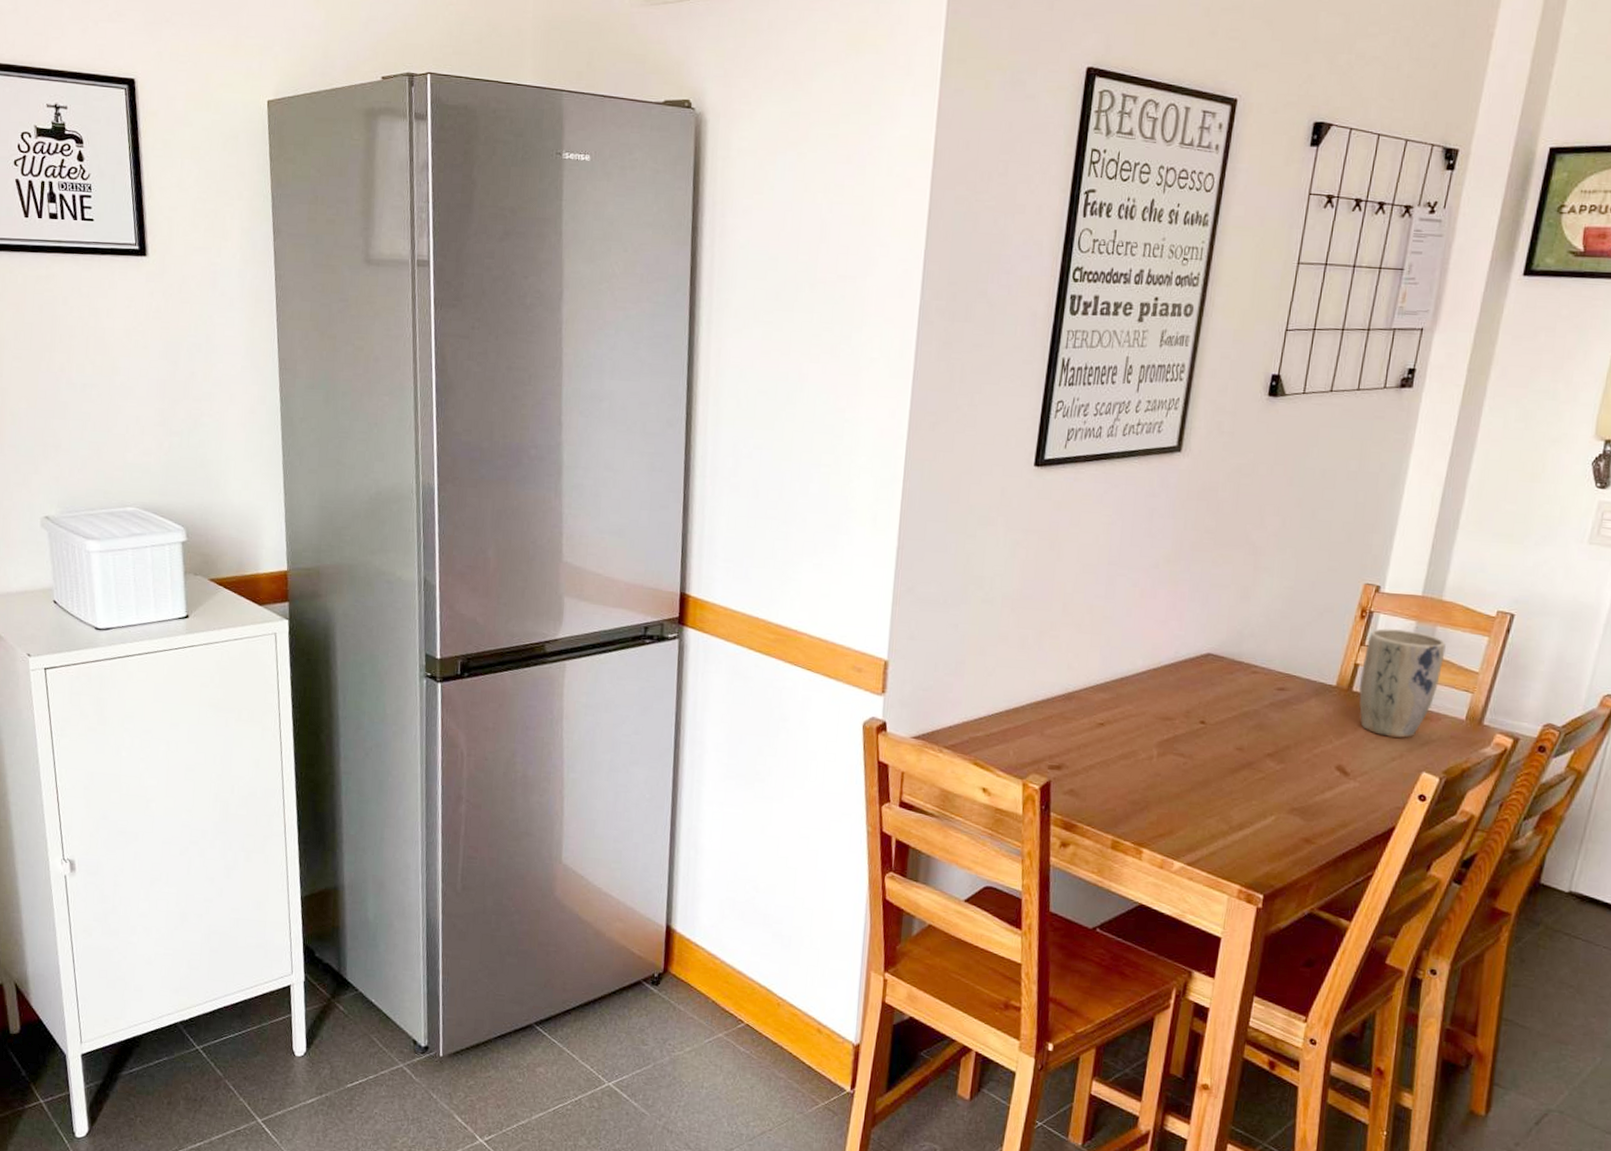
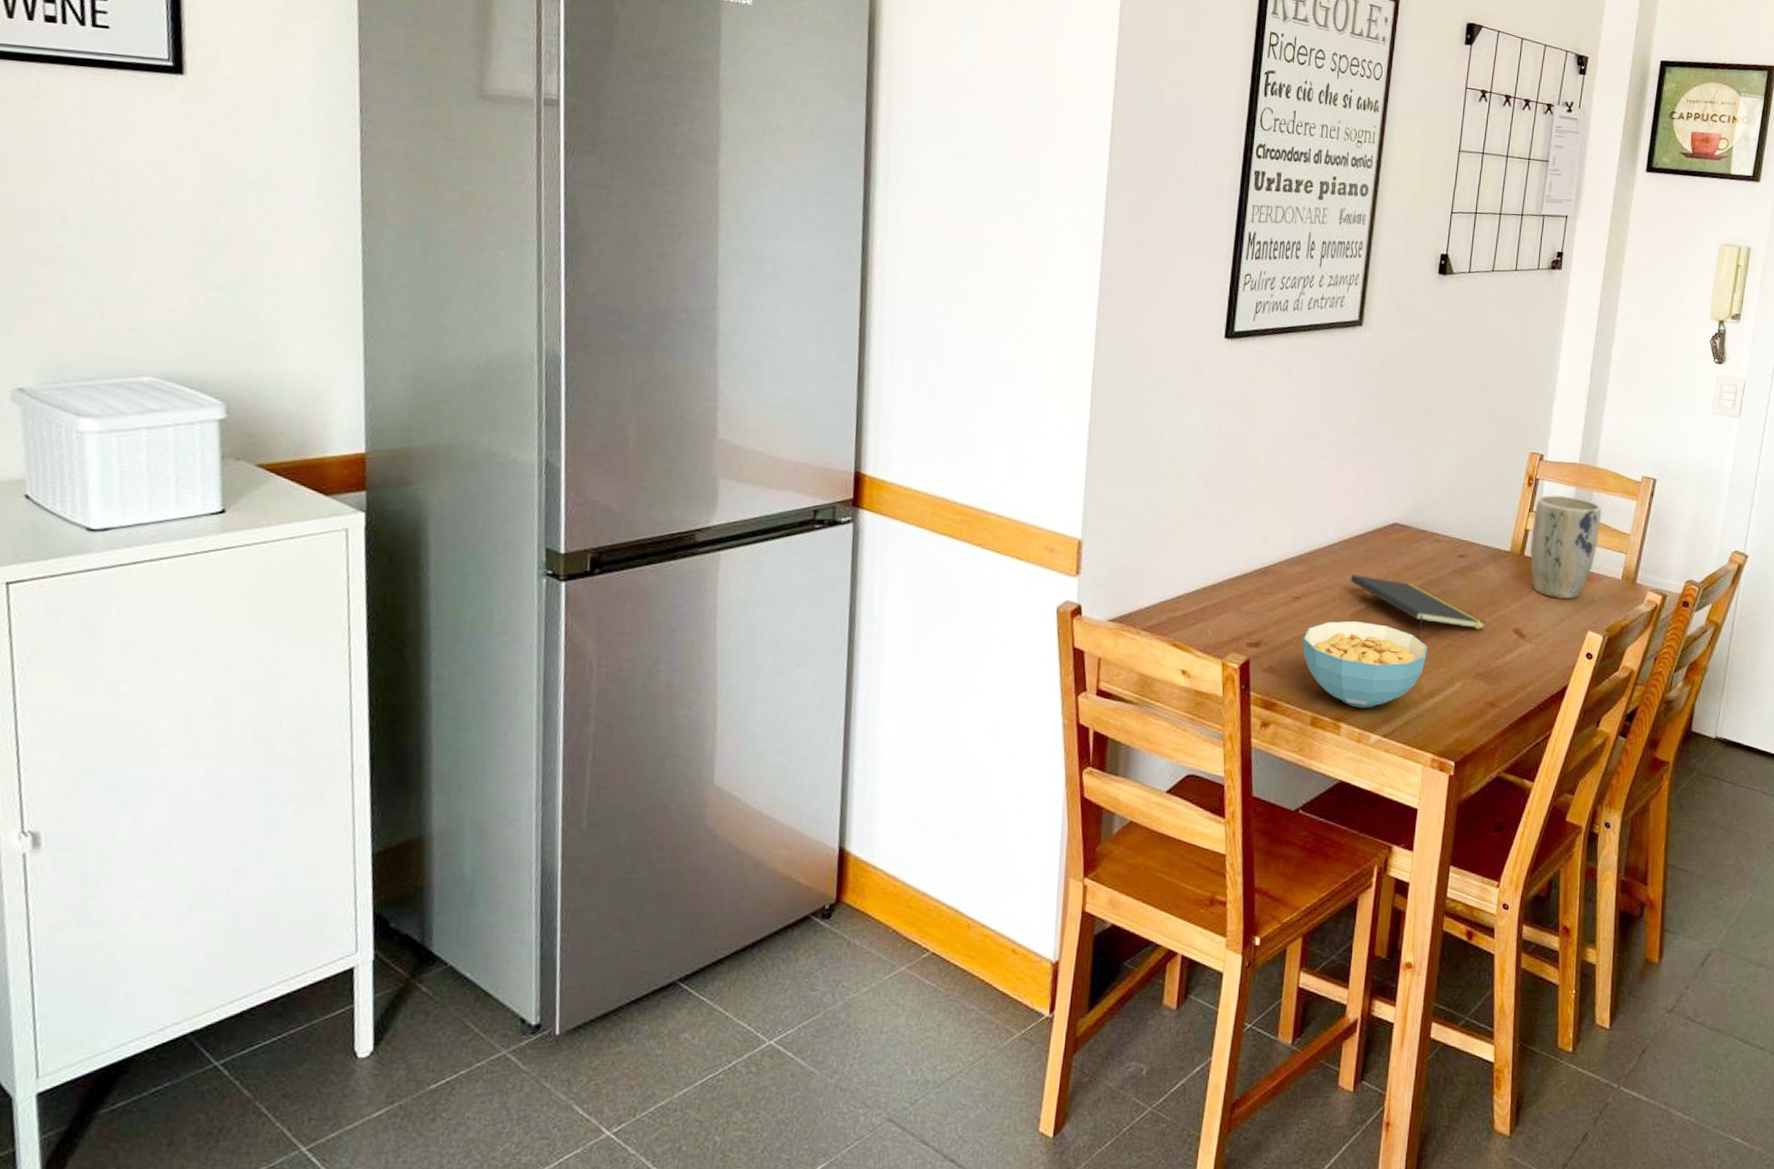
cereal bowl: none [1105,748,1239,836] -> present [1302,620,1427,708]
notepad: none [1158,703,1305,769] -> present [1350,575,1486,637]

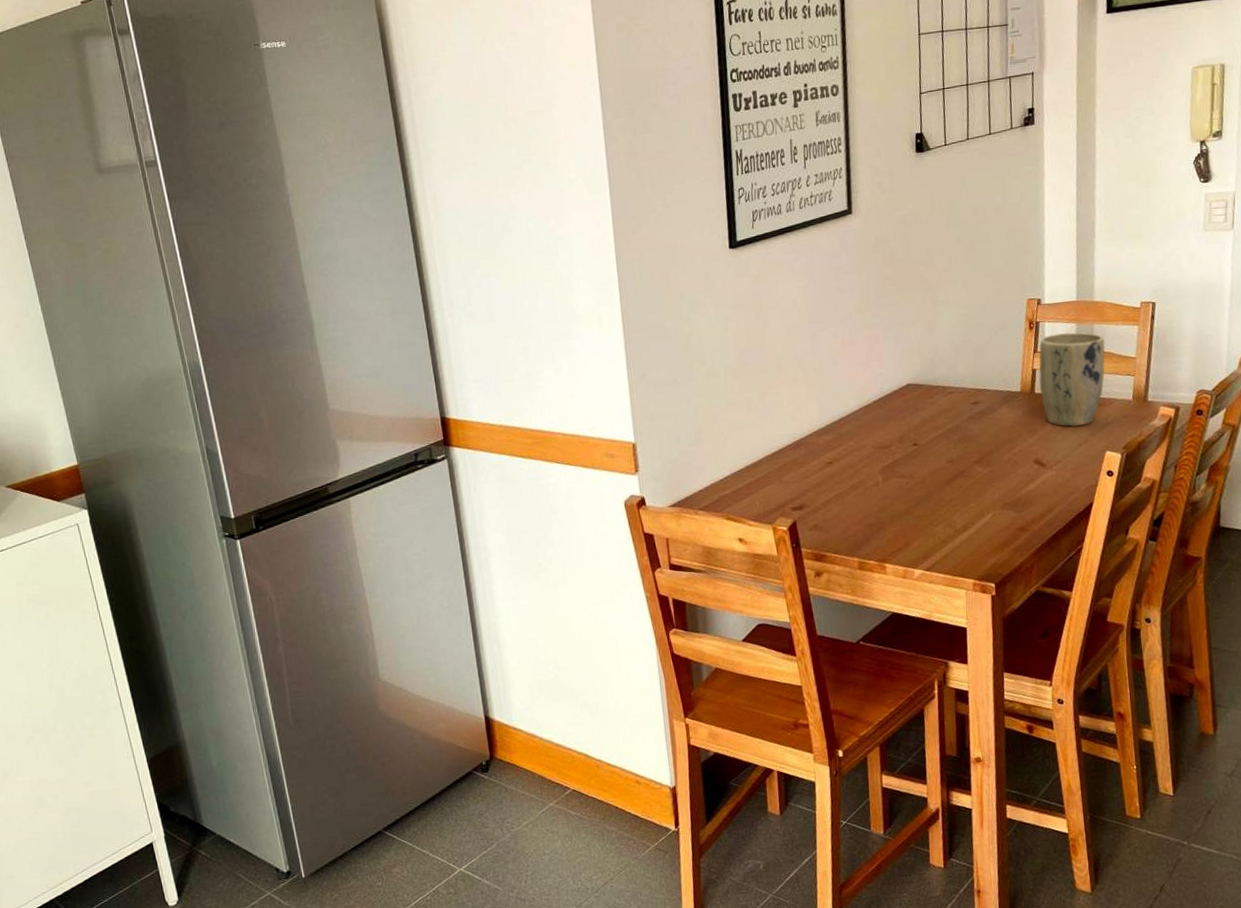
cereal bowl: present [1302,620,1427,708] -> none [840,474,956,549]
notepad: present [1350,575,1486,637] -> none [875,434,1007,480]

